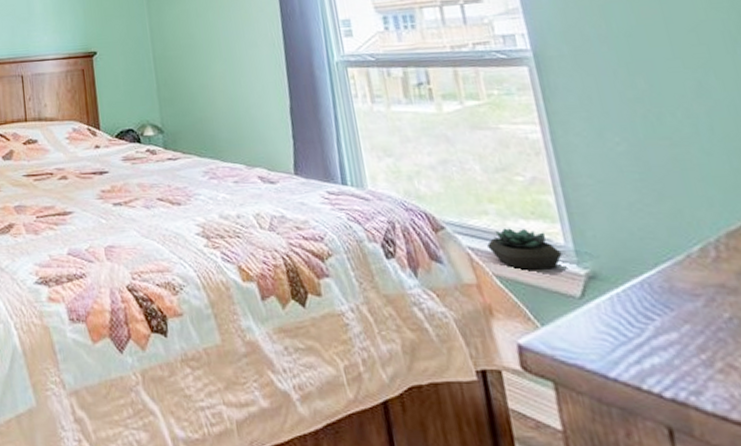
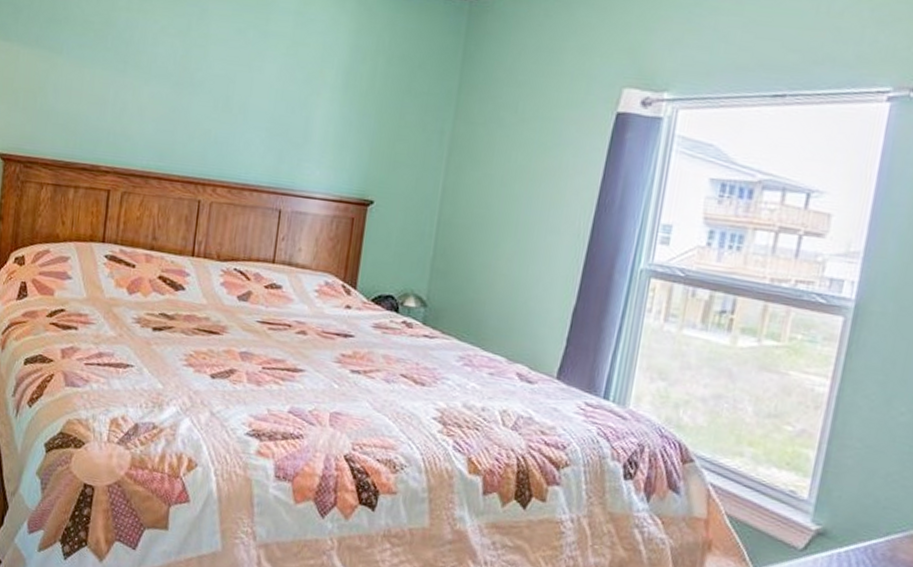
succulent plant: present [486,228,562,270] -> none [729,472,801,520]

